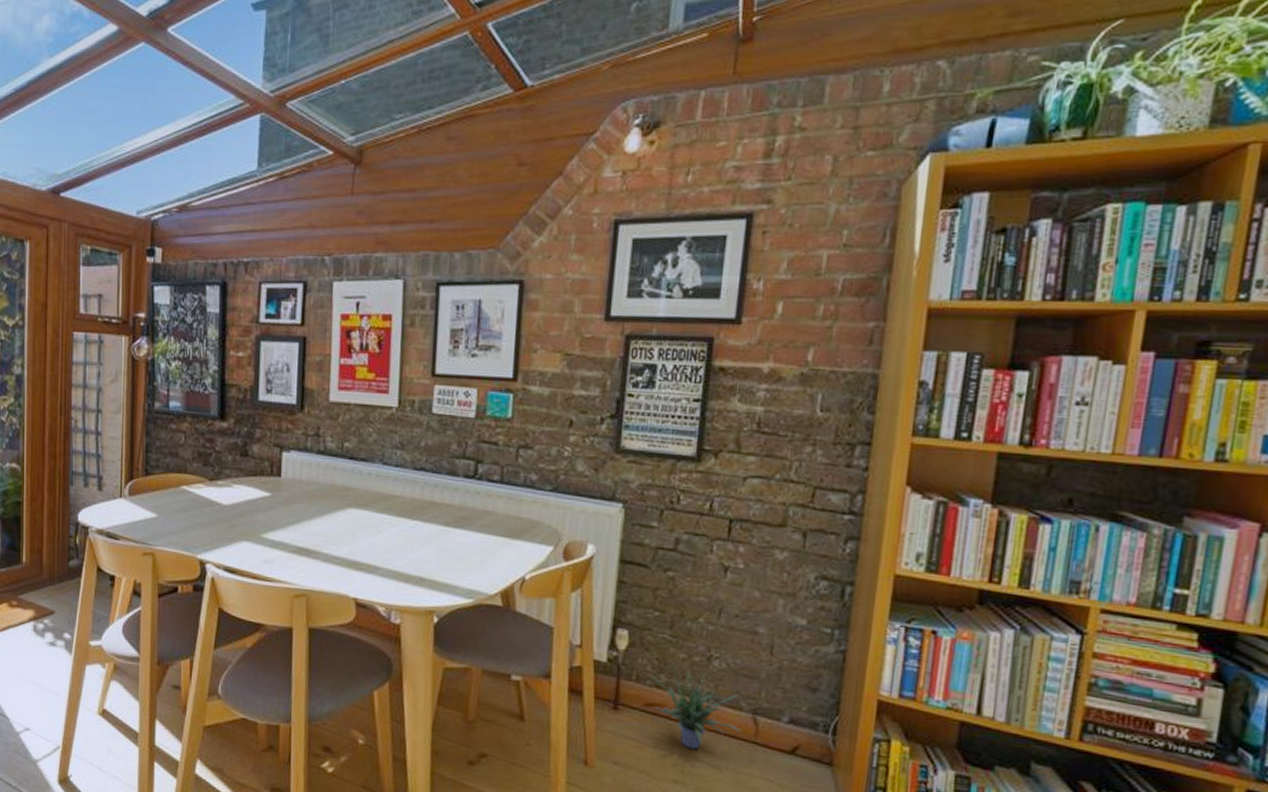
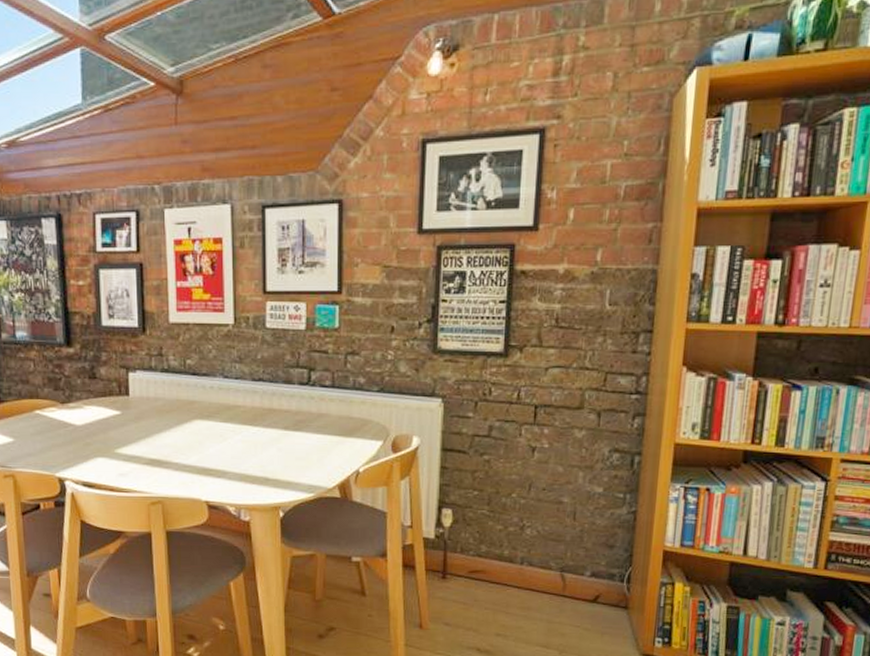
potted plant: present [651,659,742,750] -> none [474,531,552,606]

